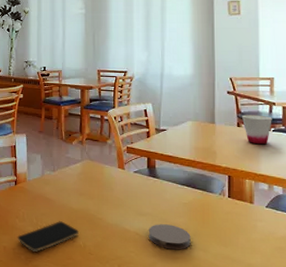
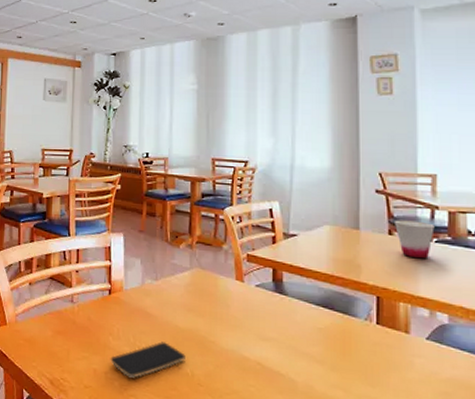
coaster: present [148,224,191,250] -> none [273,352,328,388]

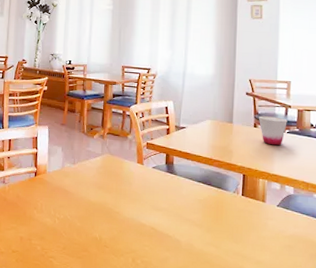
smartphone: present [110,342,185,378] -> none [34,213,95,243]

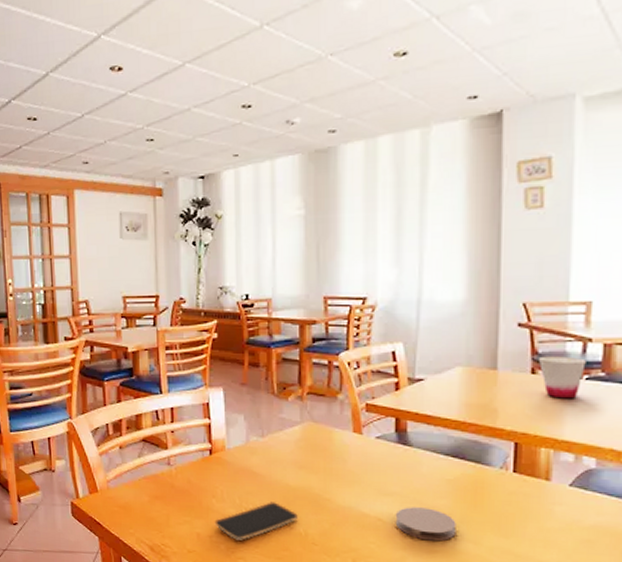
smartphone: none [34,213,95,243] -> present [214,502,298,540]
coaster: none [163,219,204,246] -> present [395,507,456,542]

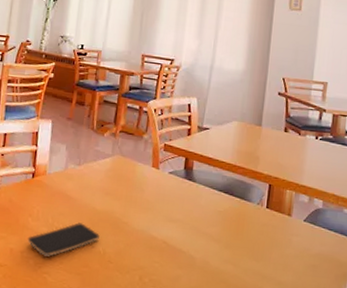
coaster: present [395,507,456,542] -> none [176,232,222,263]
cup: present [539,356,586,399] -> none [290,119,321,154]

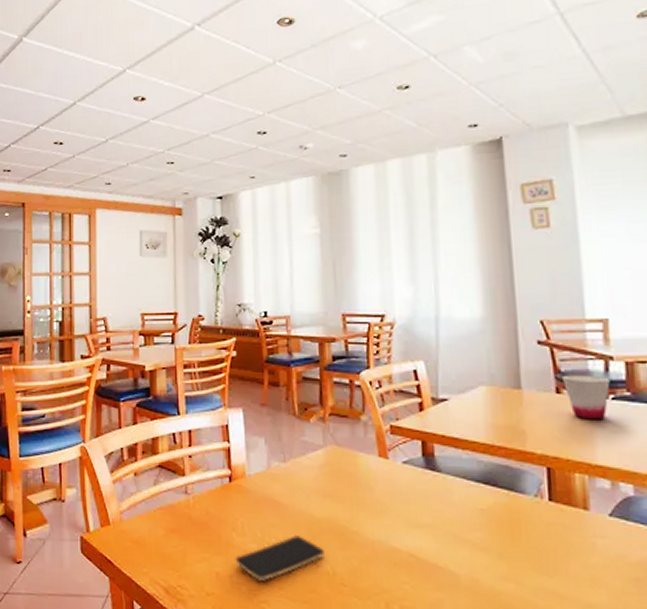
cup: none [290,119,321,154] -> present [562,375,611,420]

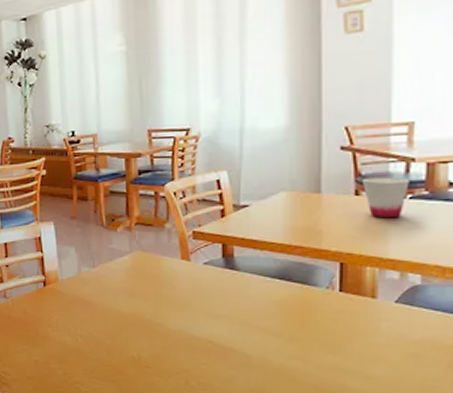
smartphone: present [235,535,324,581] -> none [51,328,131,366]

